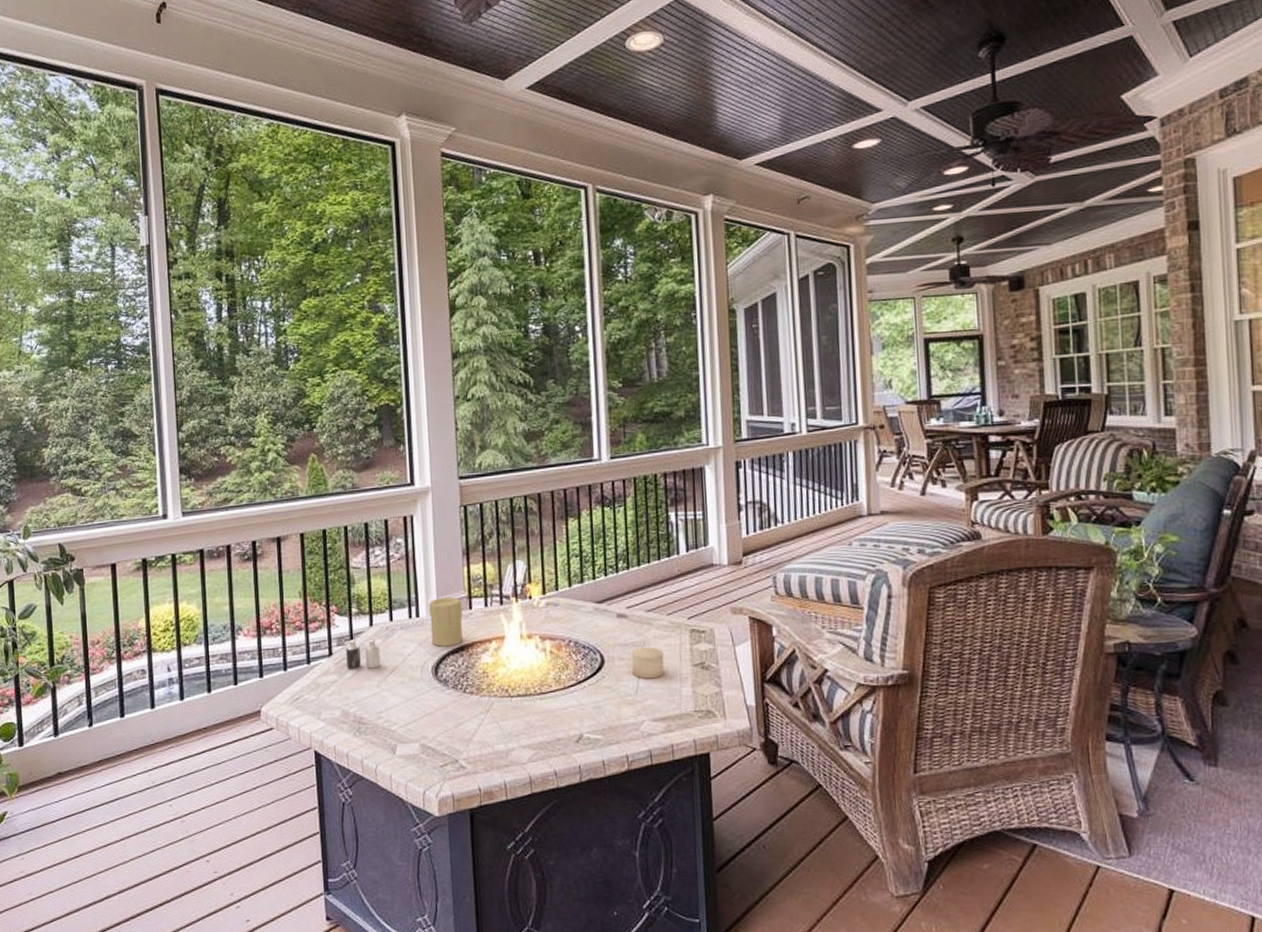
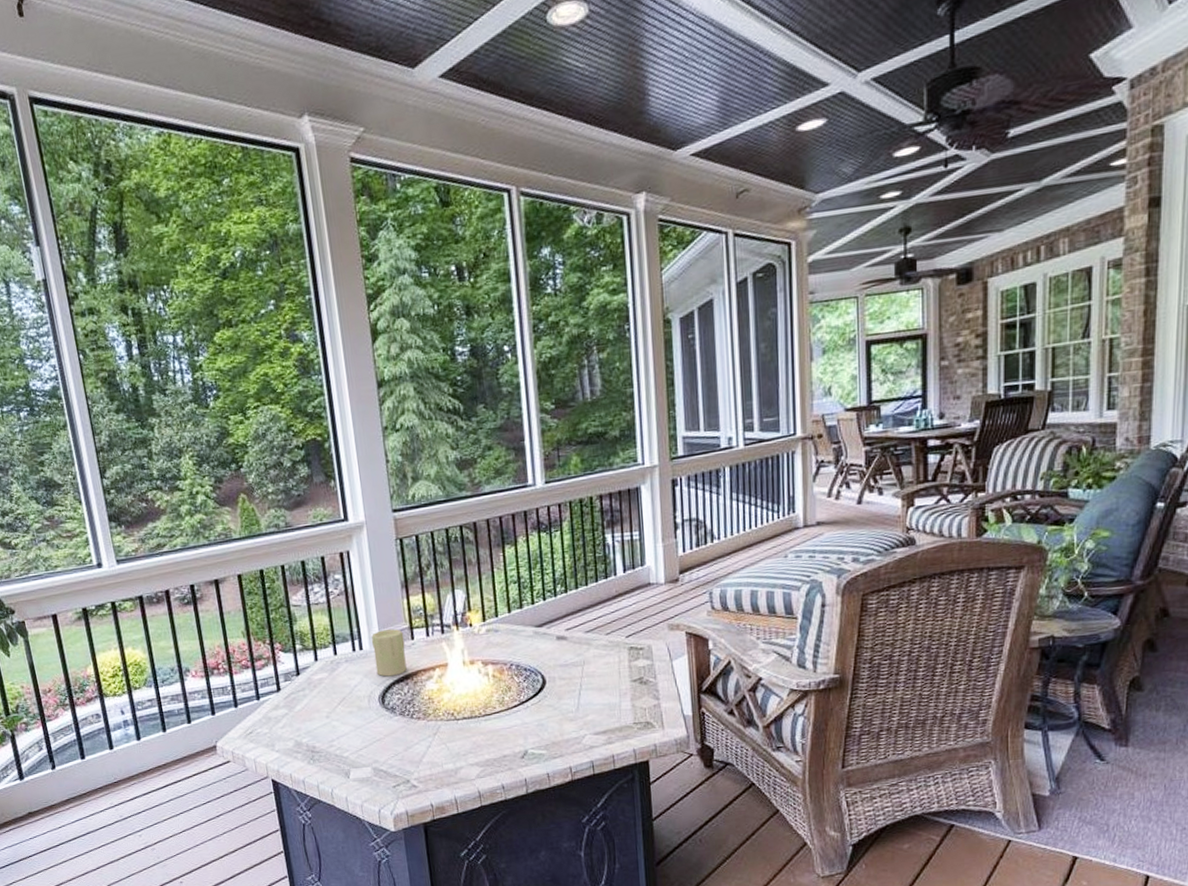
candle: present [346,638,381,669] -> none [293,672,329,703]
candle: present [630,646,665,679] -> none [571,666,604,696]

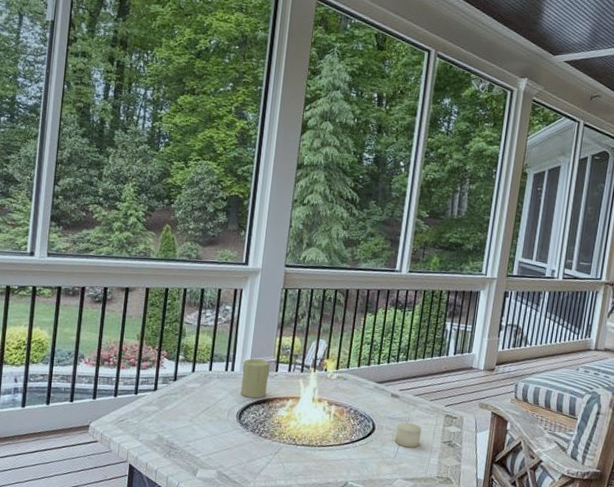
candle: none [571,666,604,696] -> present [394,422,422,448]

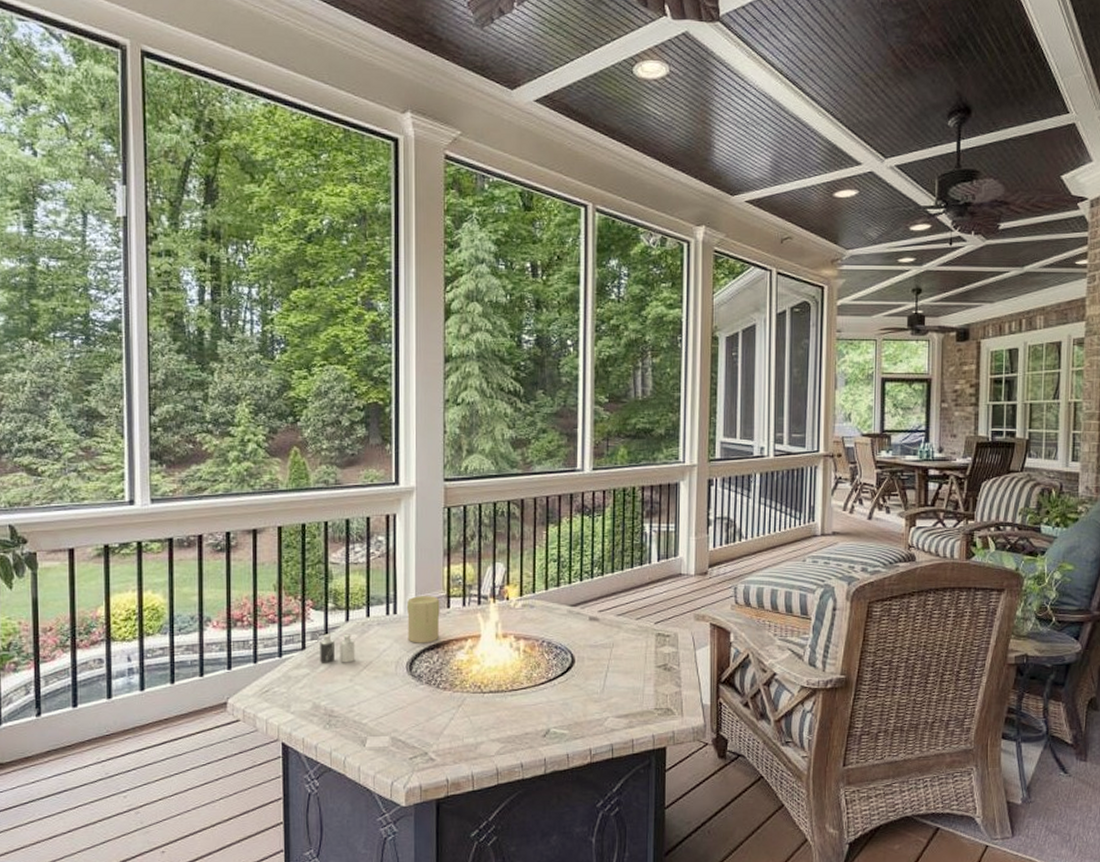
candle: none [167,380,198,406] -> present [320,634,356,663]
candle: present [394,422,422,448] -> none [599,648,630,679]

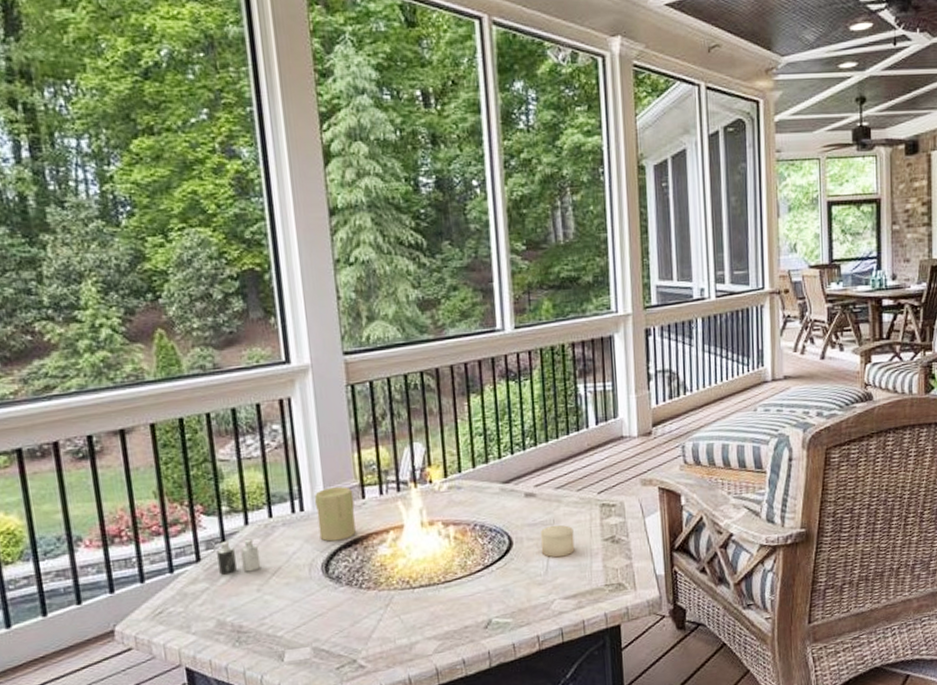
candle: none [599,648,630,679] -> present [540,524,575,558]

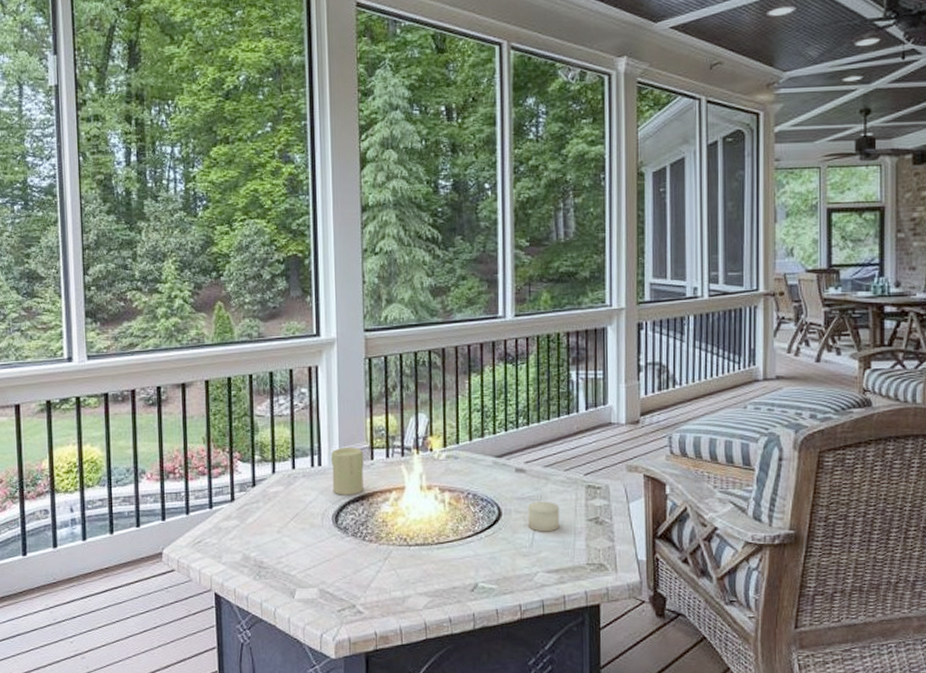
candle: present [217,538,261,575] -> none [248,485,283,515]

